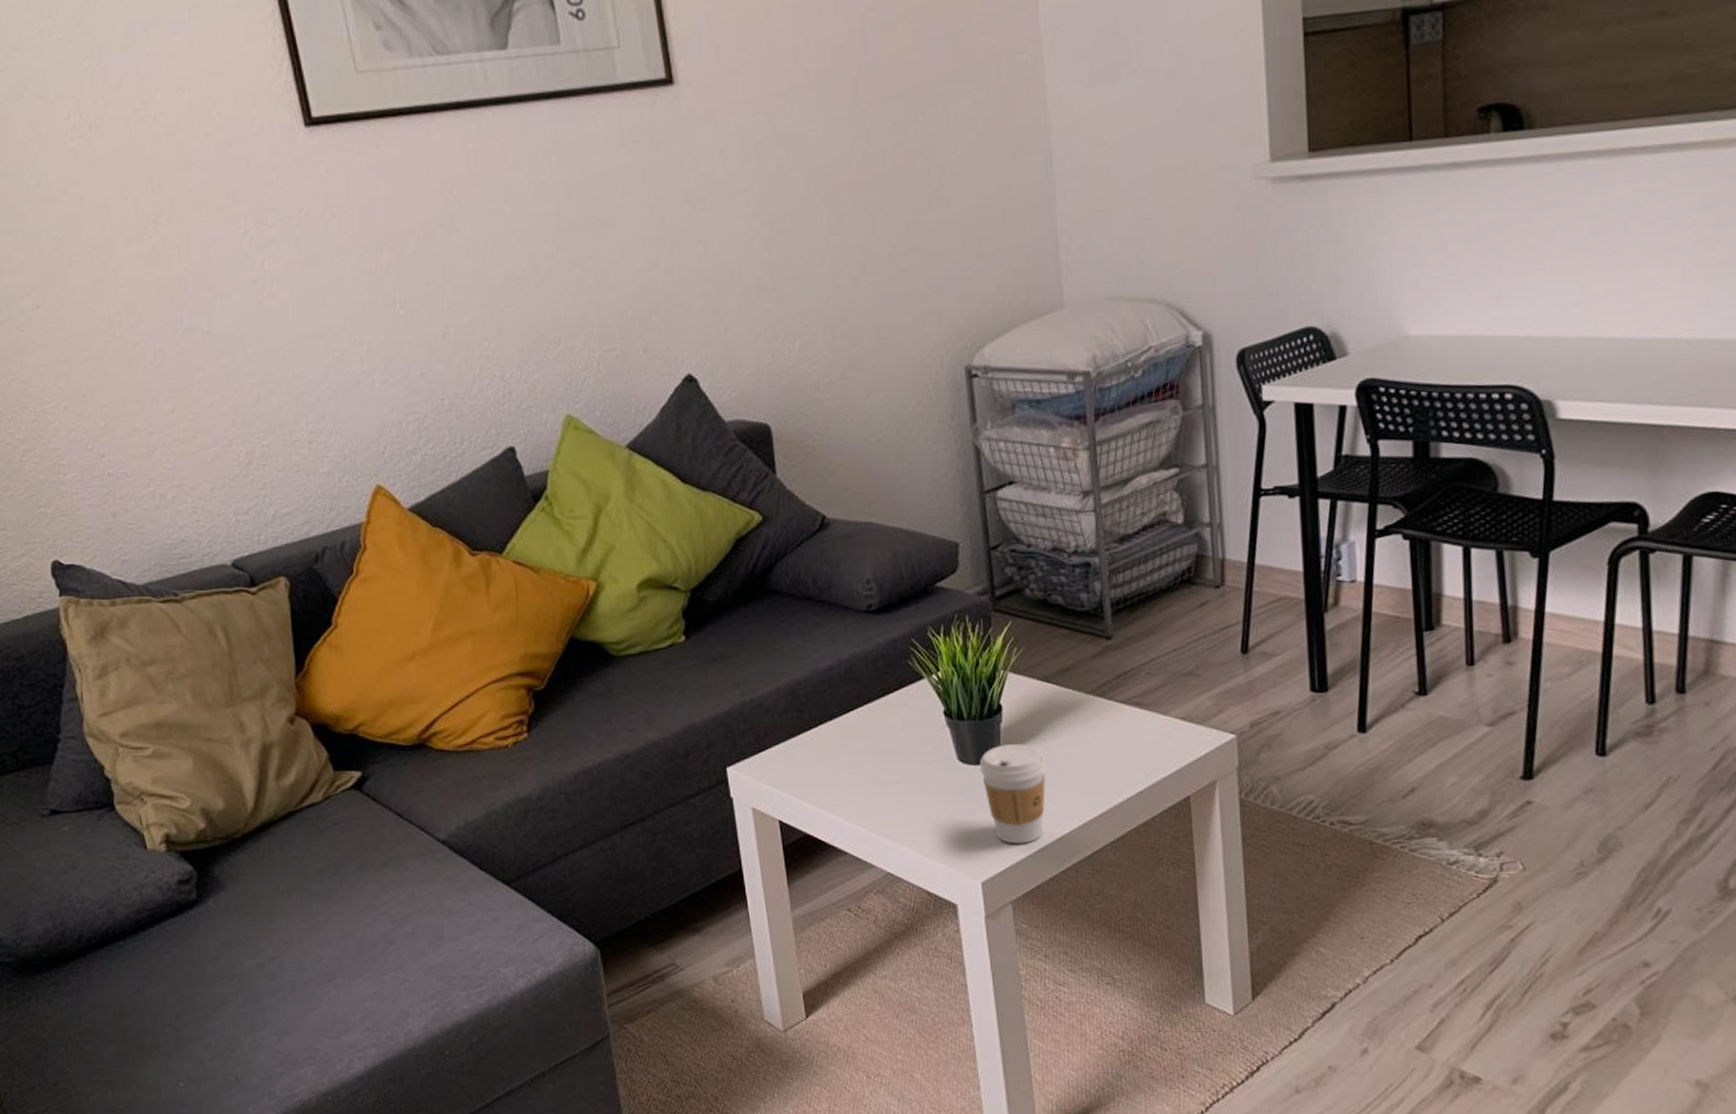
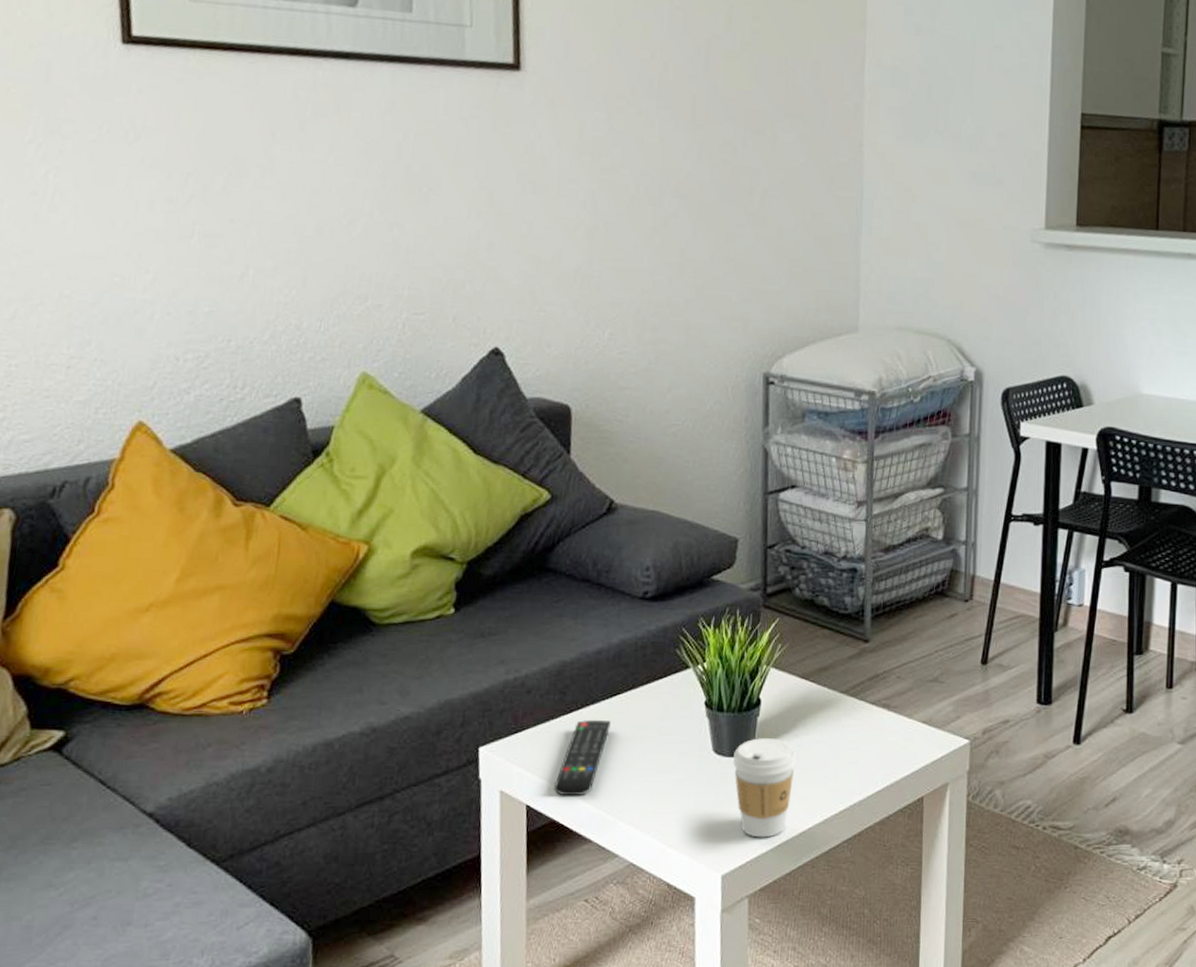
remote control: none [802,734,851,811] -> present [553,719,611,796]

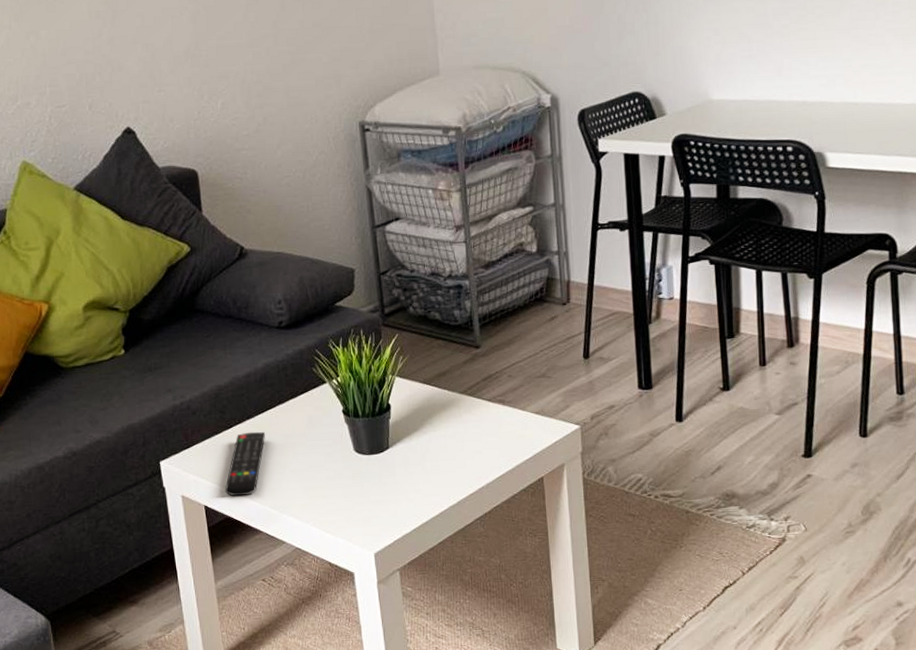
coffee cup: present [733,738,797,838] -> none [372,436,428,521]

